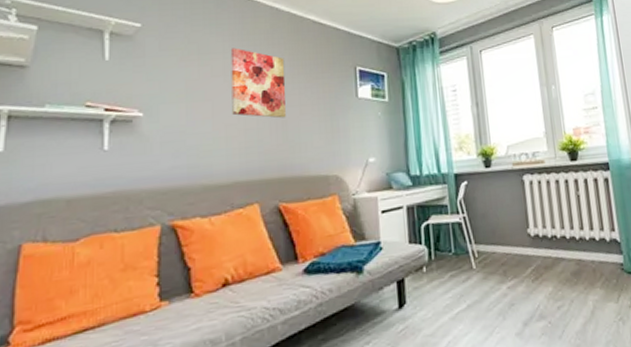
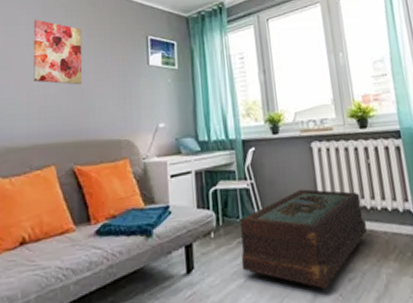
coffee table: none [452,221,575,318] -> present [240,189,367,289]

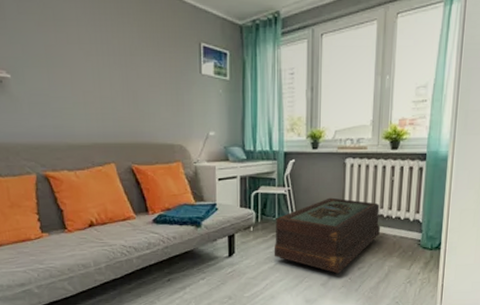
wall art: present [33,19,83,85] -> none [83,15,136,89]

